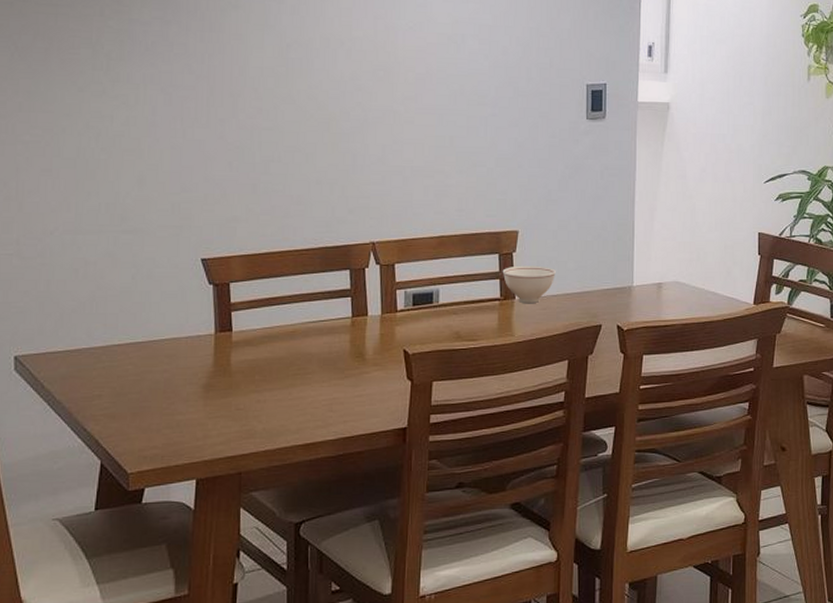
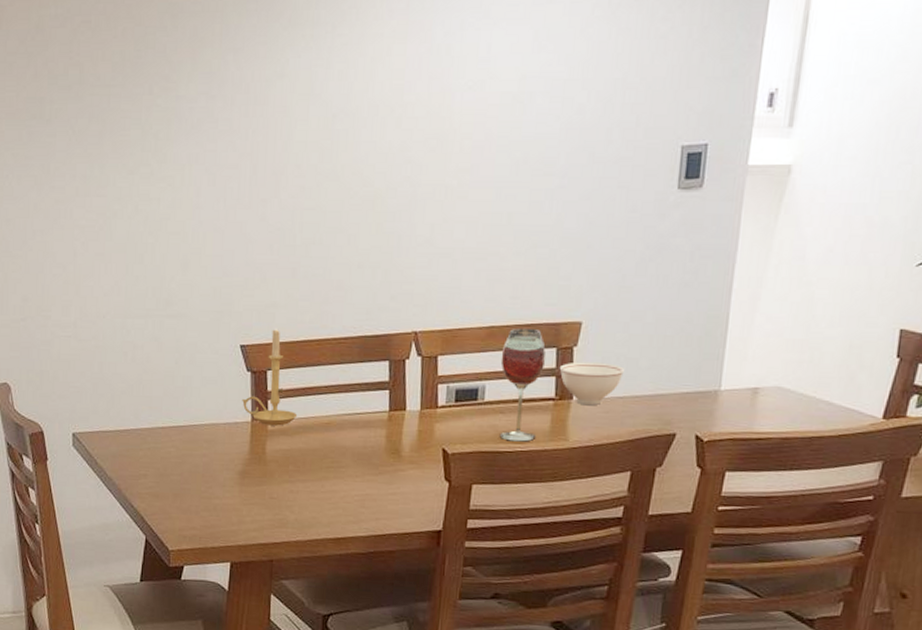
candle holder: none [204,242,262,337] -> present [242,329,298,426]
wineglass: none [451,237,490,339] -> present [499,328,547,442]

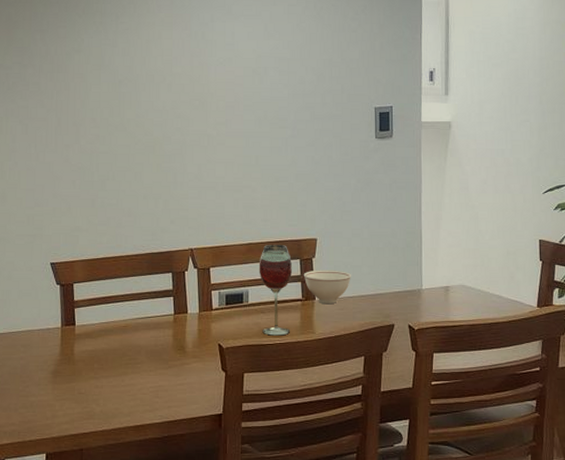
candle holder: present [242,329,298,426] -> none [53,249,100,330]

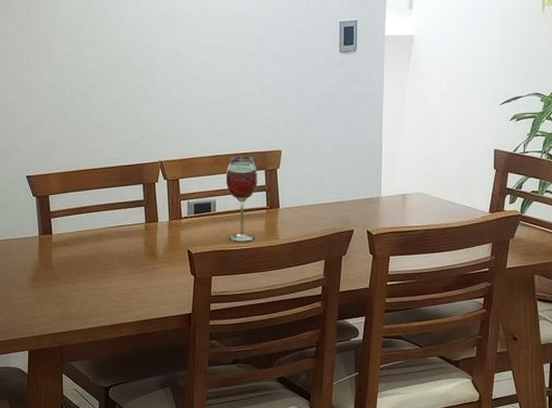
bowl: present [303,270,351,305] -> none [268,180,314,212]

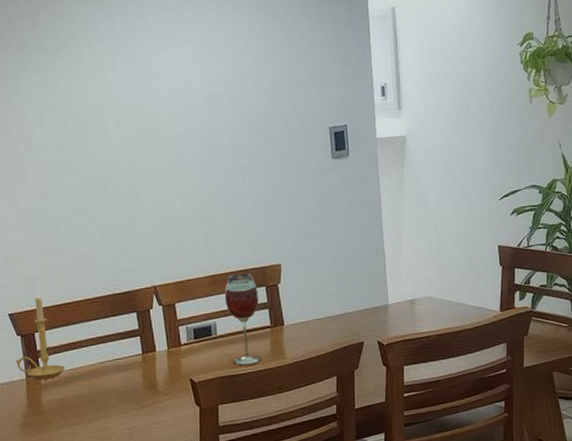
candle holder: none [30,162,75,239] -> present [16,296,66,380]

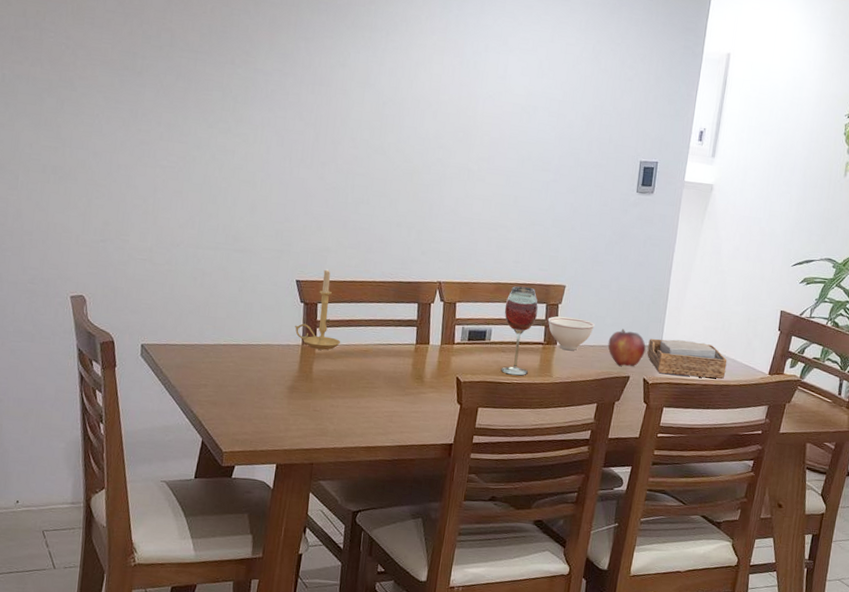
bowl: none [270,293,318,329] -> present [547,316,595,351]
fruit: none [335,295,374,333] -> present [607,329,646,366]
napkin holder: none [375,293,458,333] -> present [647,338,727,380]

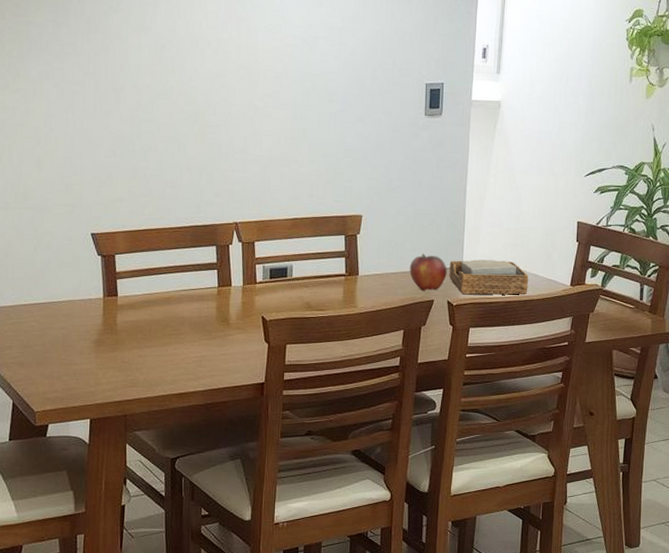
candle holder: present [295,269,341,350] -> none [94,220,143,301]
wineglass: present [501,286,539,376] -> none [303,219,337,309]
bowl: present [547,316,595,351] -> none [347,246,394,280]

